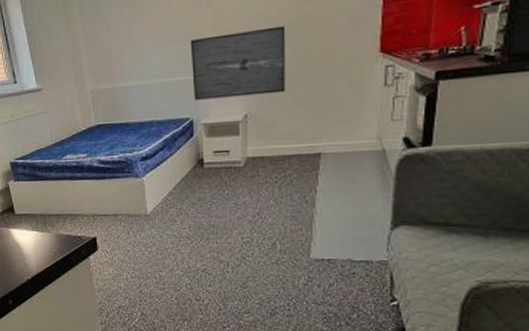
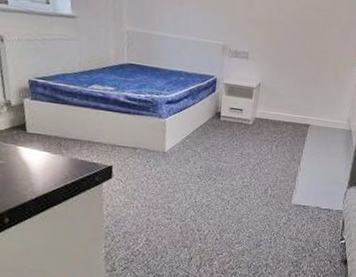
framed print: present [190,25,286,100] -> none [220,12,298,73]

